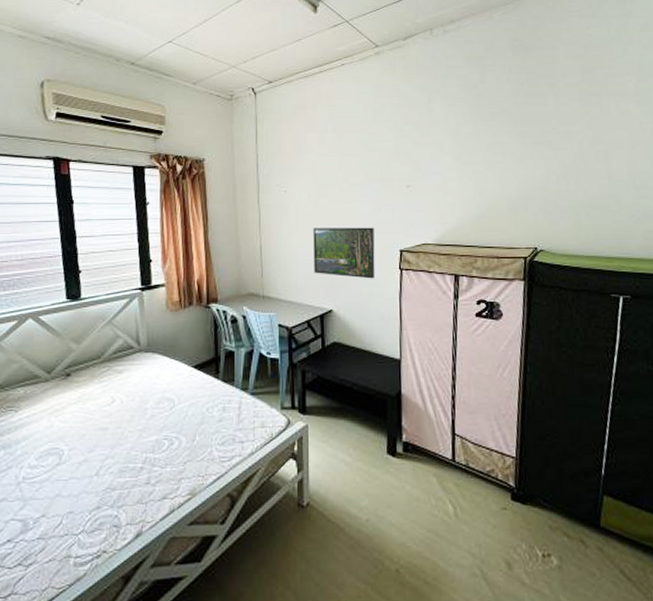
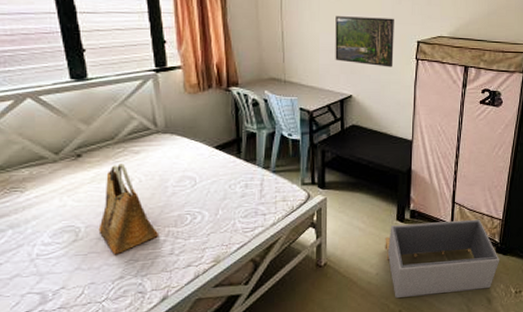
grocery bag: none [80,383,136,482] -> present [98,163,158,255]
storage bin: none [375,456,519,552] -> present [385,219,500,298]

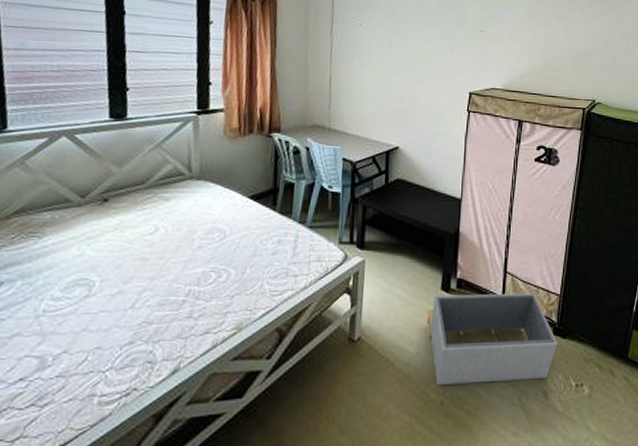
grocery bag: present [98,163,158,255] -> none [114,211,178,316]
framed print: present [335,16,394,67] -> none [383,64,446,119]

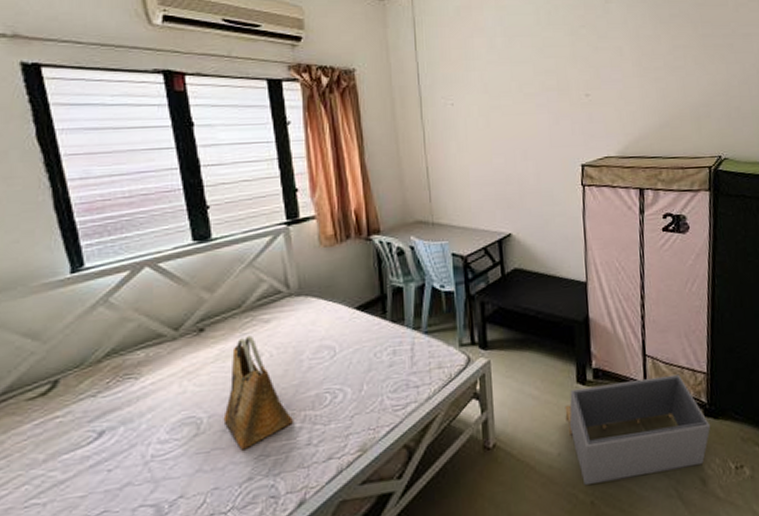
grocery bag: none [114,211,178,316] -> present [223,336,293,451]

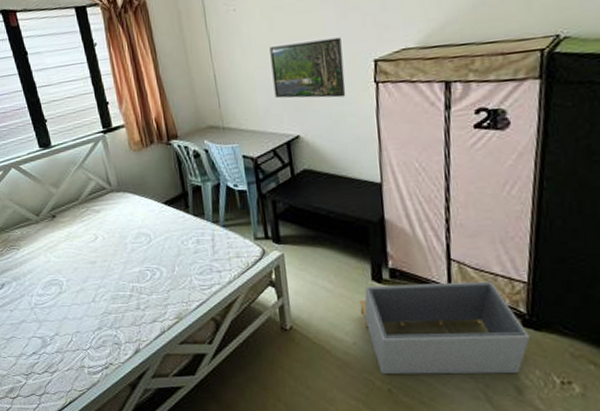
grocery bag: present [223,336,293,451] -> none [76,222,125,307]
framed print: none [486,141,556,198] -> present [270,37,346,99]

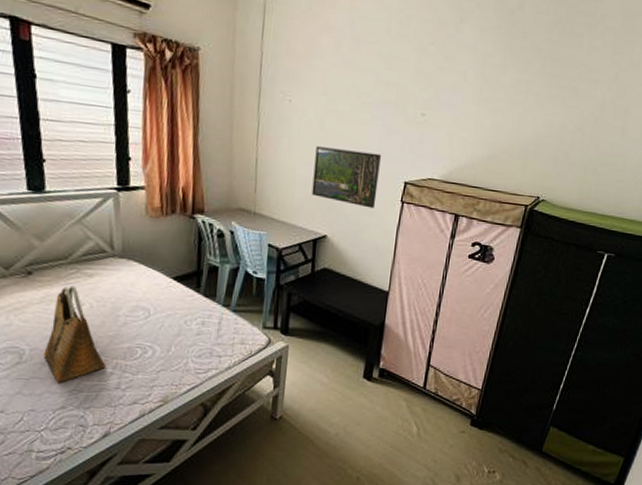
grocery bag: none [76,222,125,307] -> present [43,286,105,383]
storage bin: present [359,281,531,375] -> none [347,382,475,465]

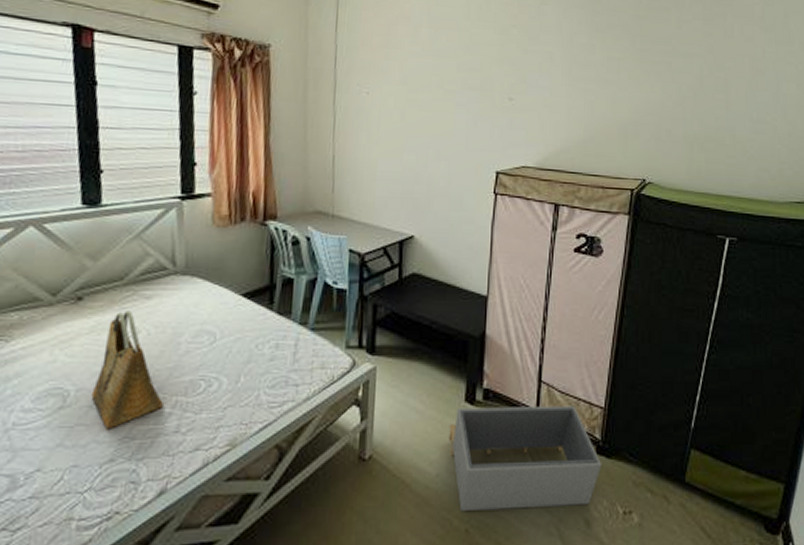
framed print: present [311,146,381,209] -> none [395,139,468,203]
storage bin: none [347,382,475,465] -> present [448,405,603,511]

